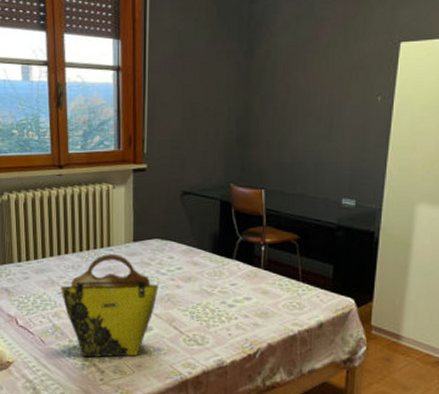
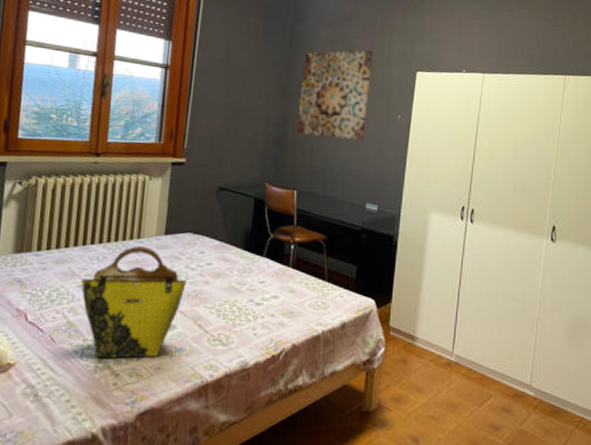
wall art: none [260,23,347,130] -> present [296,50,373,141]

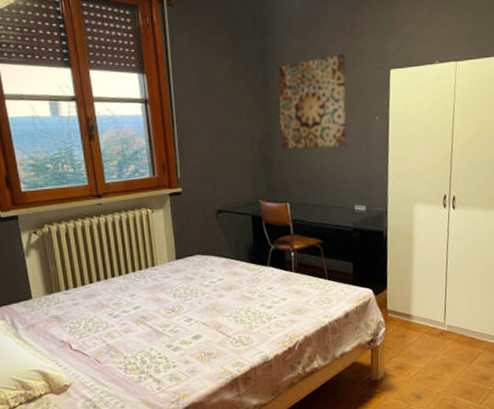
tote bag: present [81,246,187,359] -> none [111,273,204,371]

